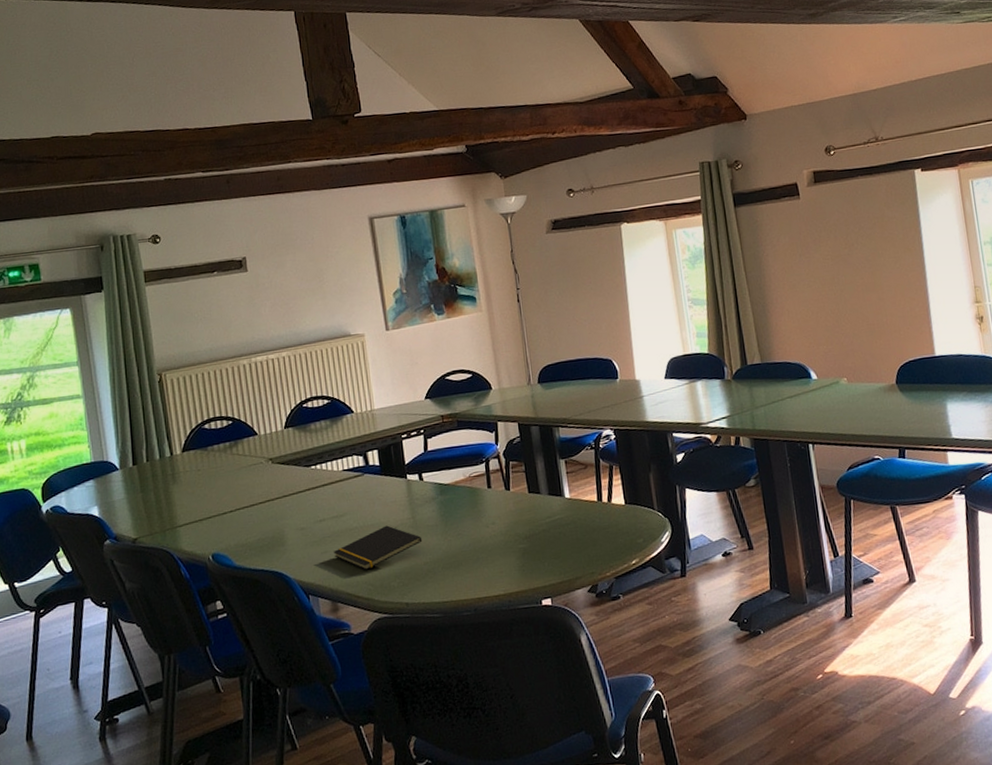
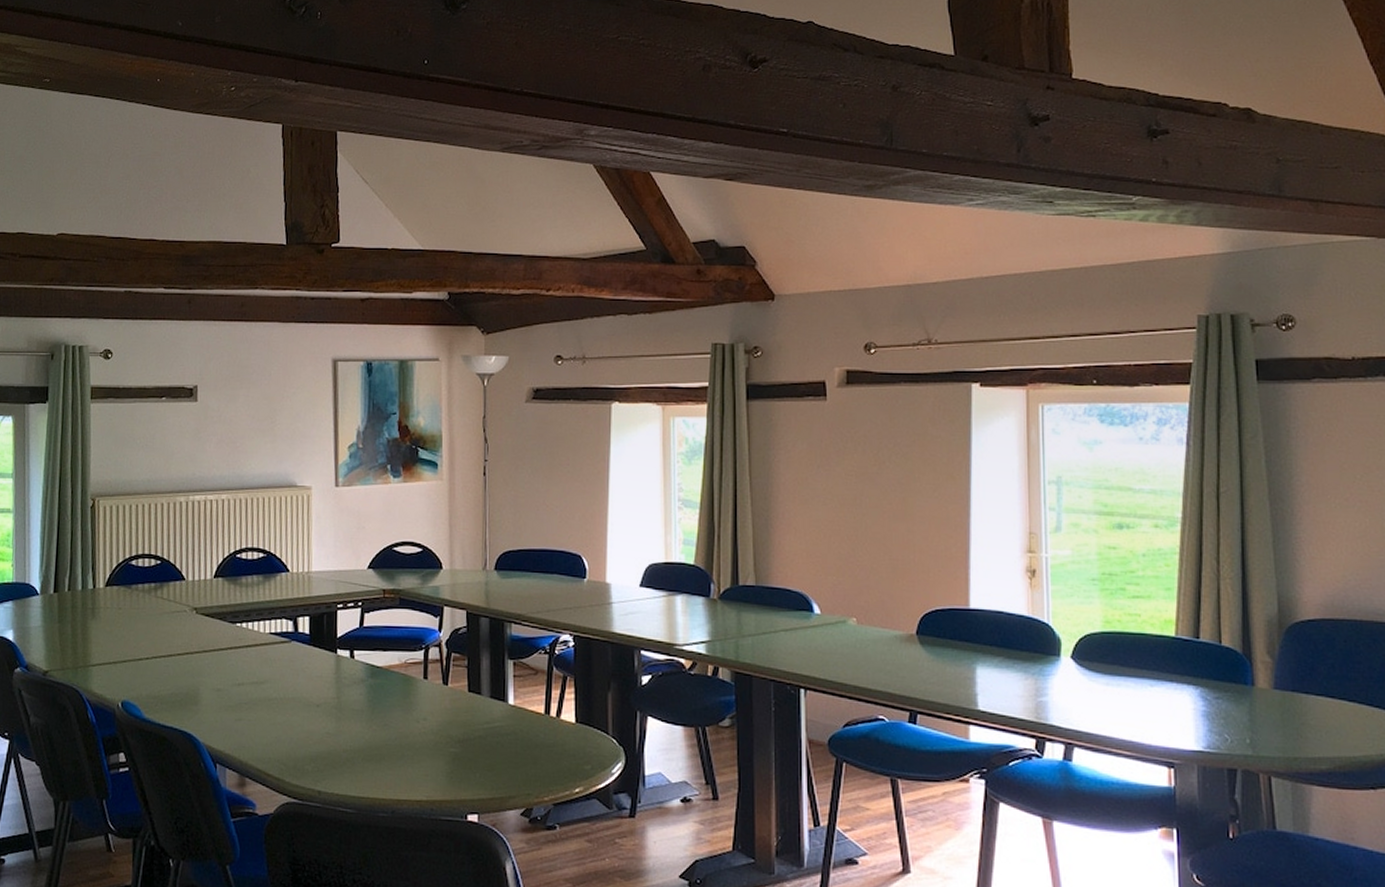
notepad: present [333,525,423,570] -> none [248,701,345,747]

